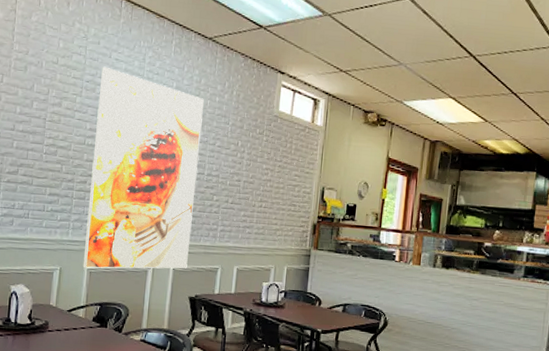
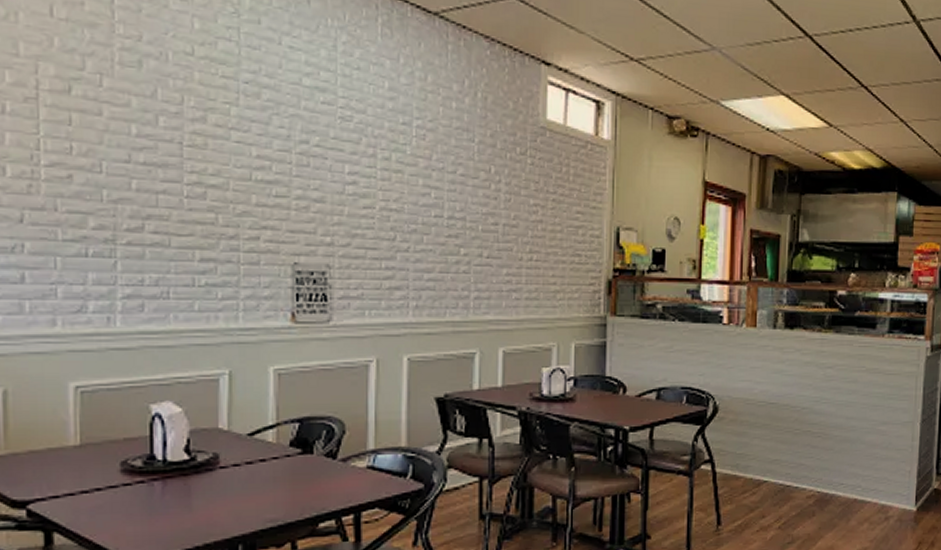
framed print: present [83,66,204,269] -> none [265,58,434,369]

